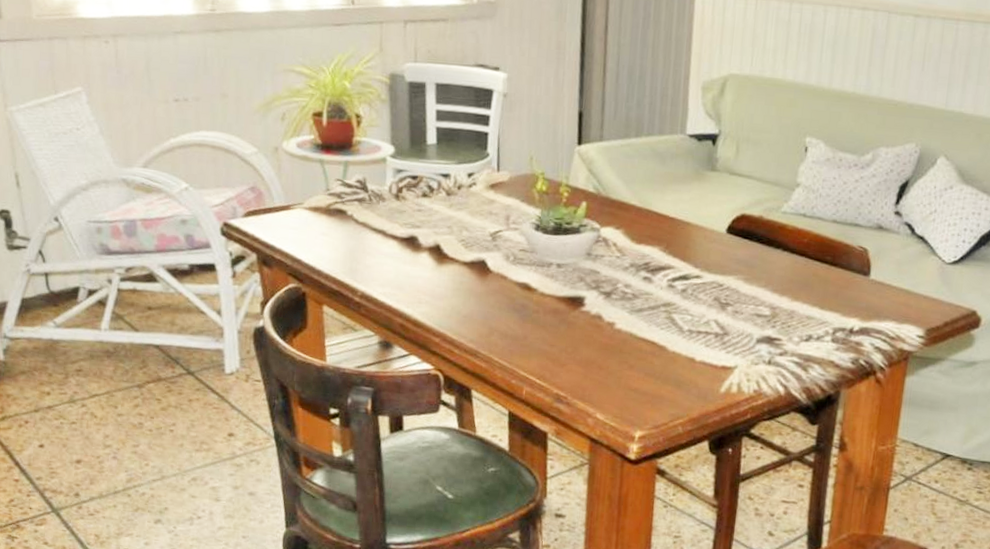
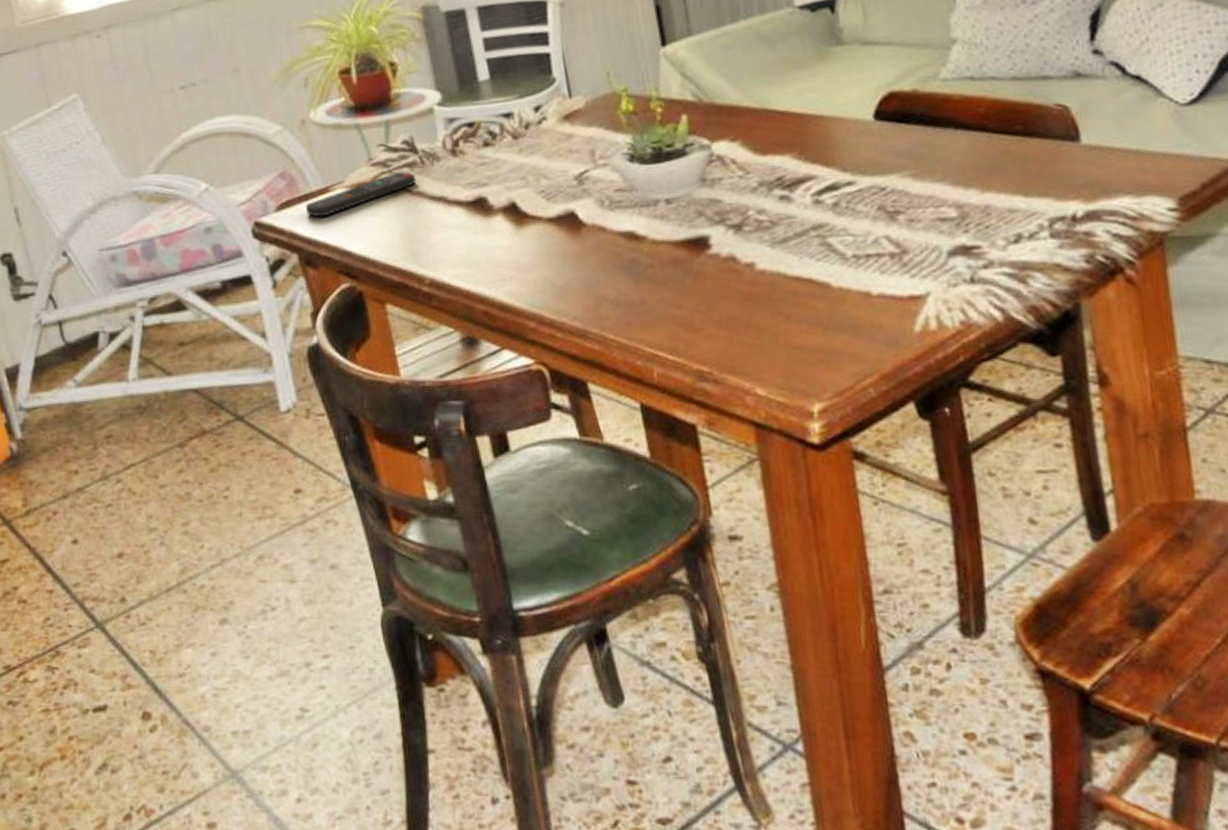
remote control: none [268,204,363,229] -> present [305,172,416,218]

